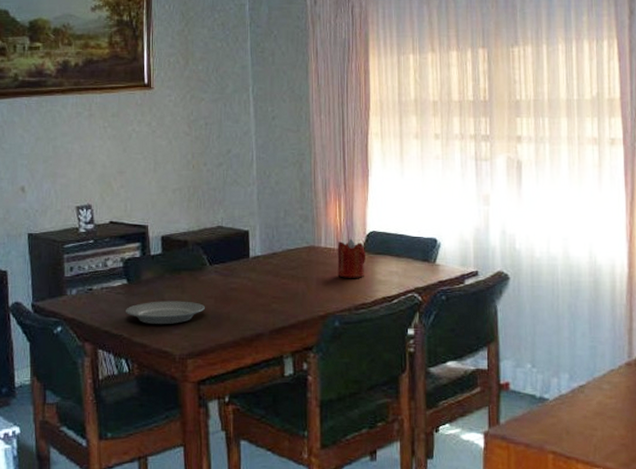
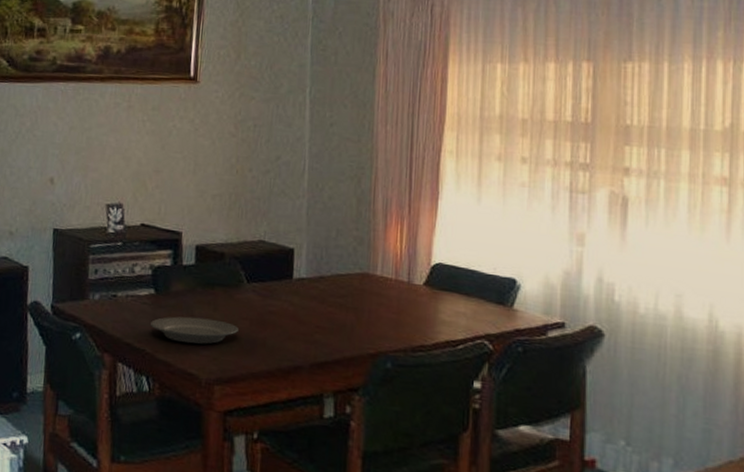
candle: present [337,239,366,278] -> none [394,269,430,316]

